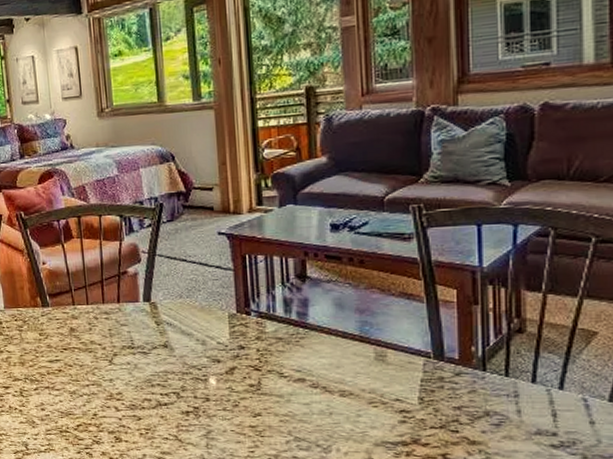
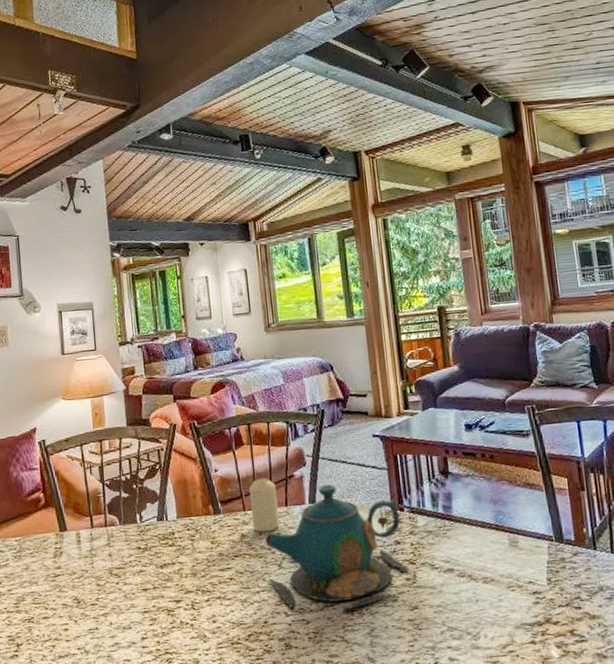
candle: none [78,273,111,328] -> present [249,478,280,533]
teapot: none [95,283,257,411] -> present [264,484,412,611]

